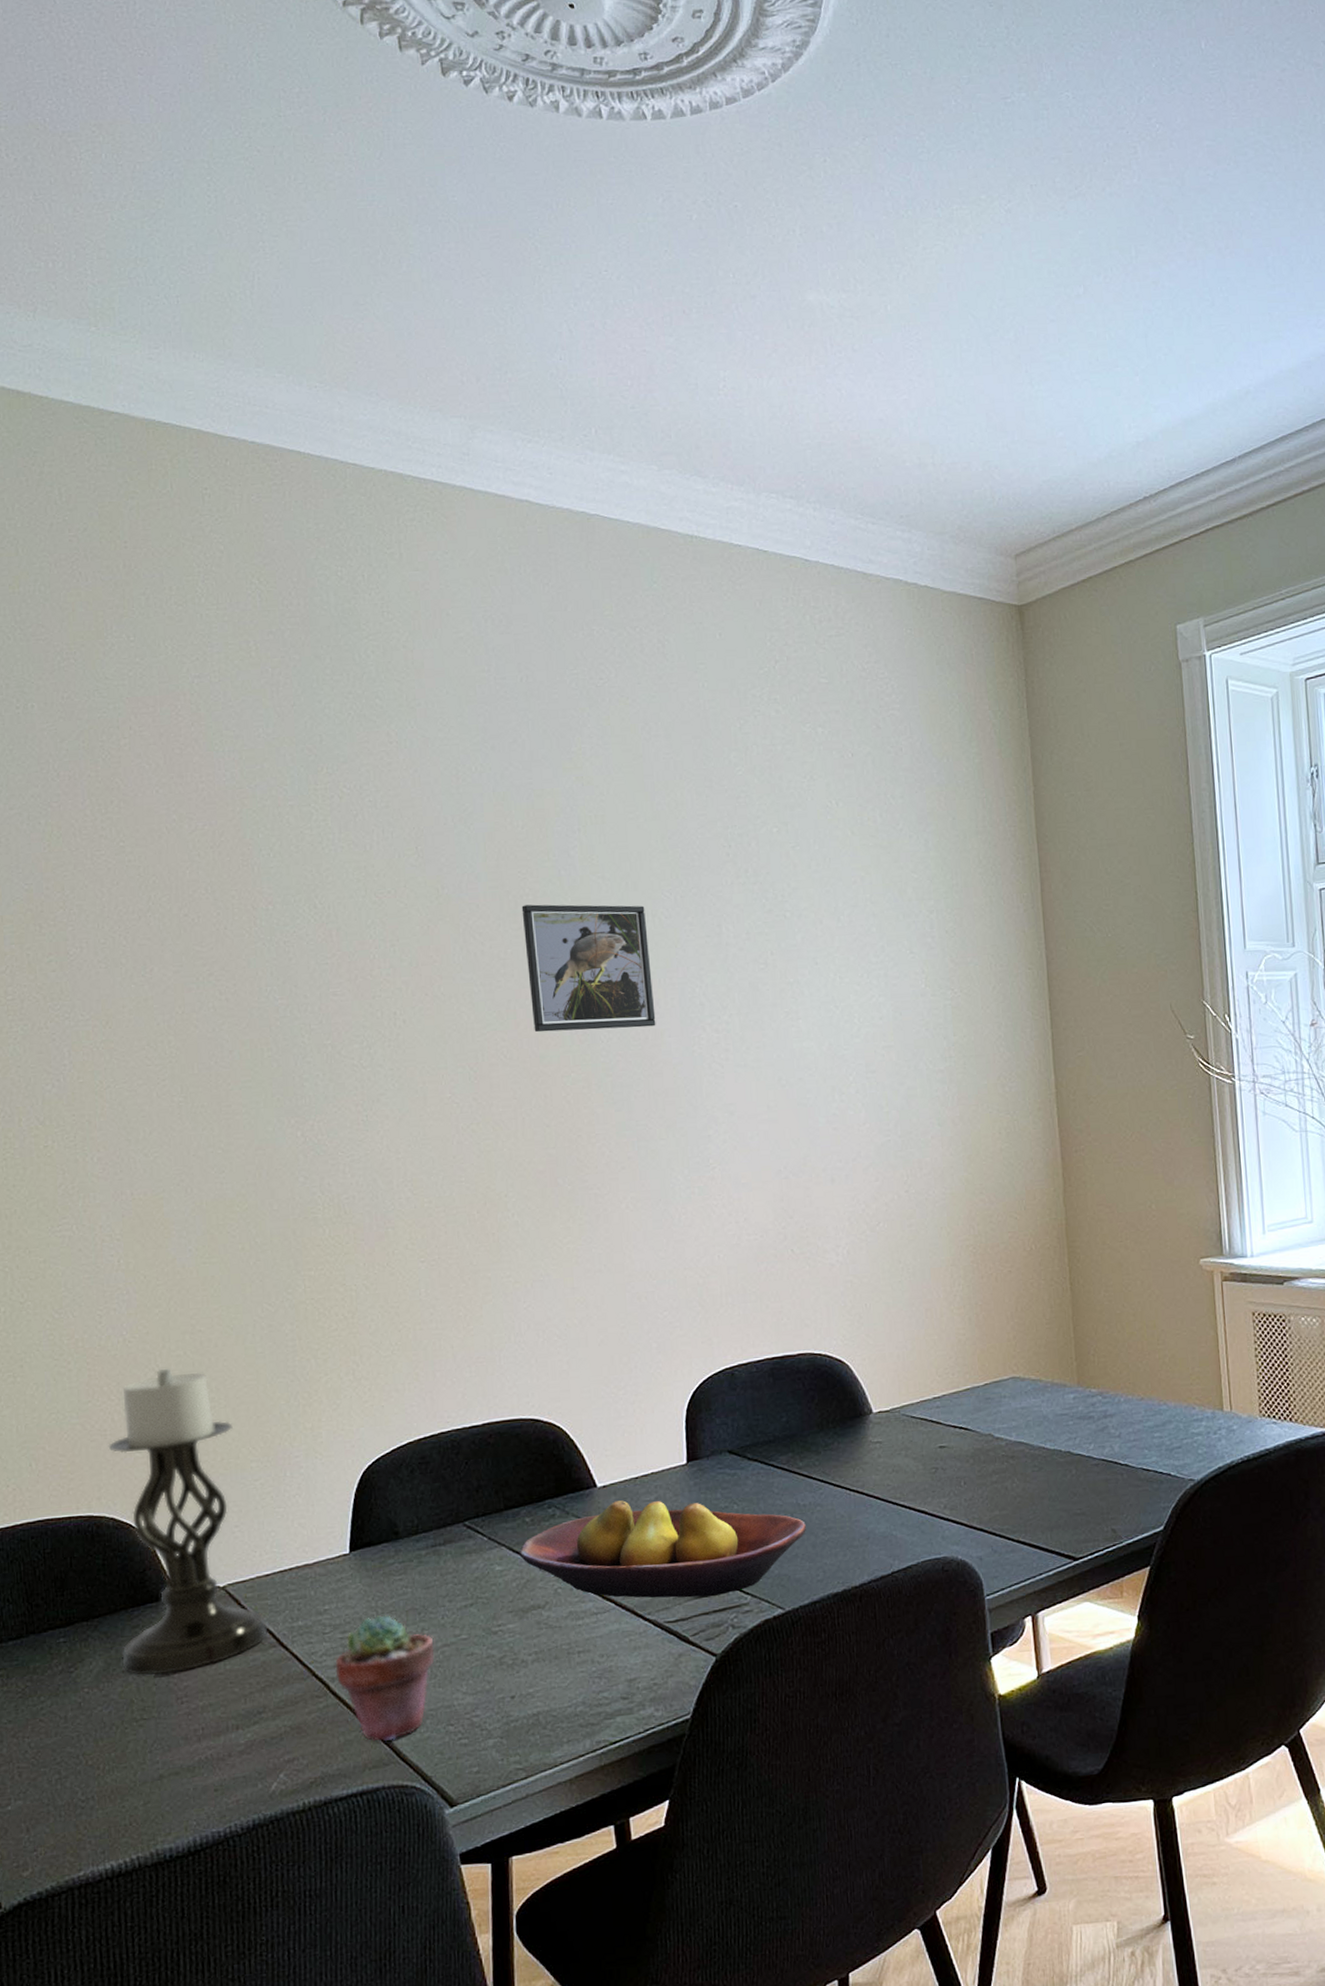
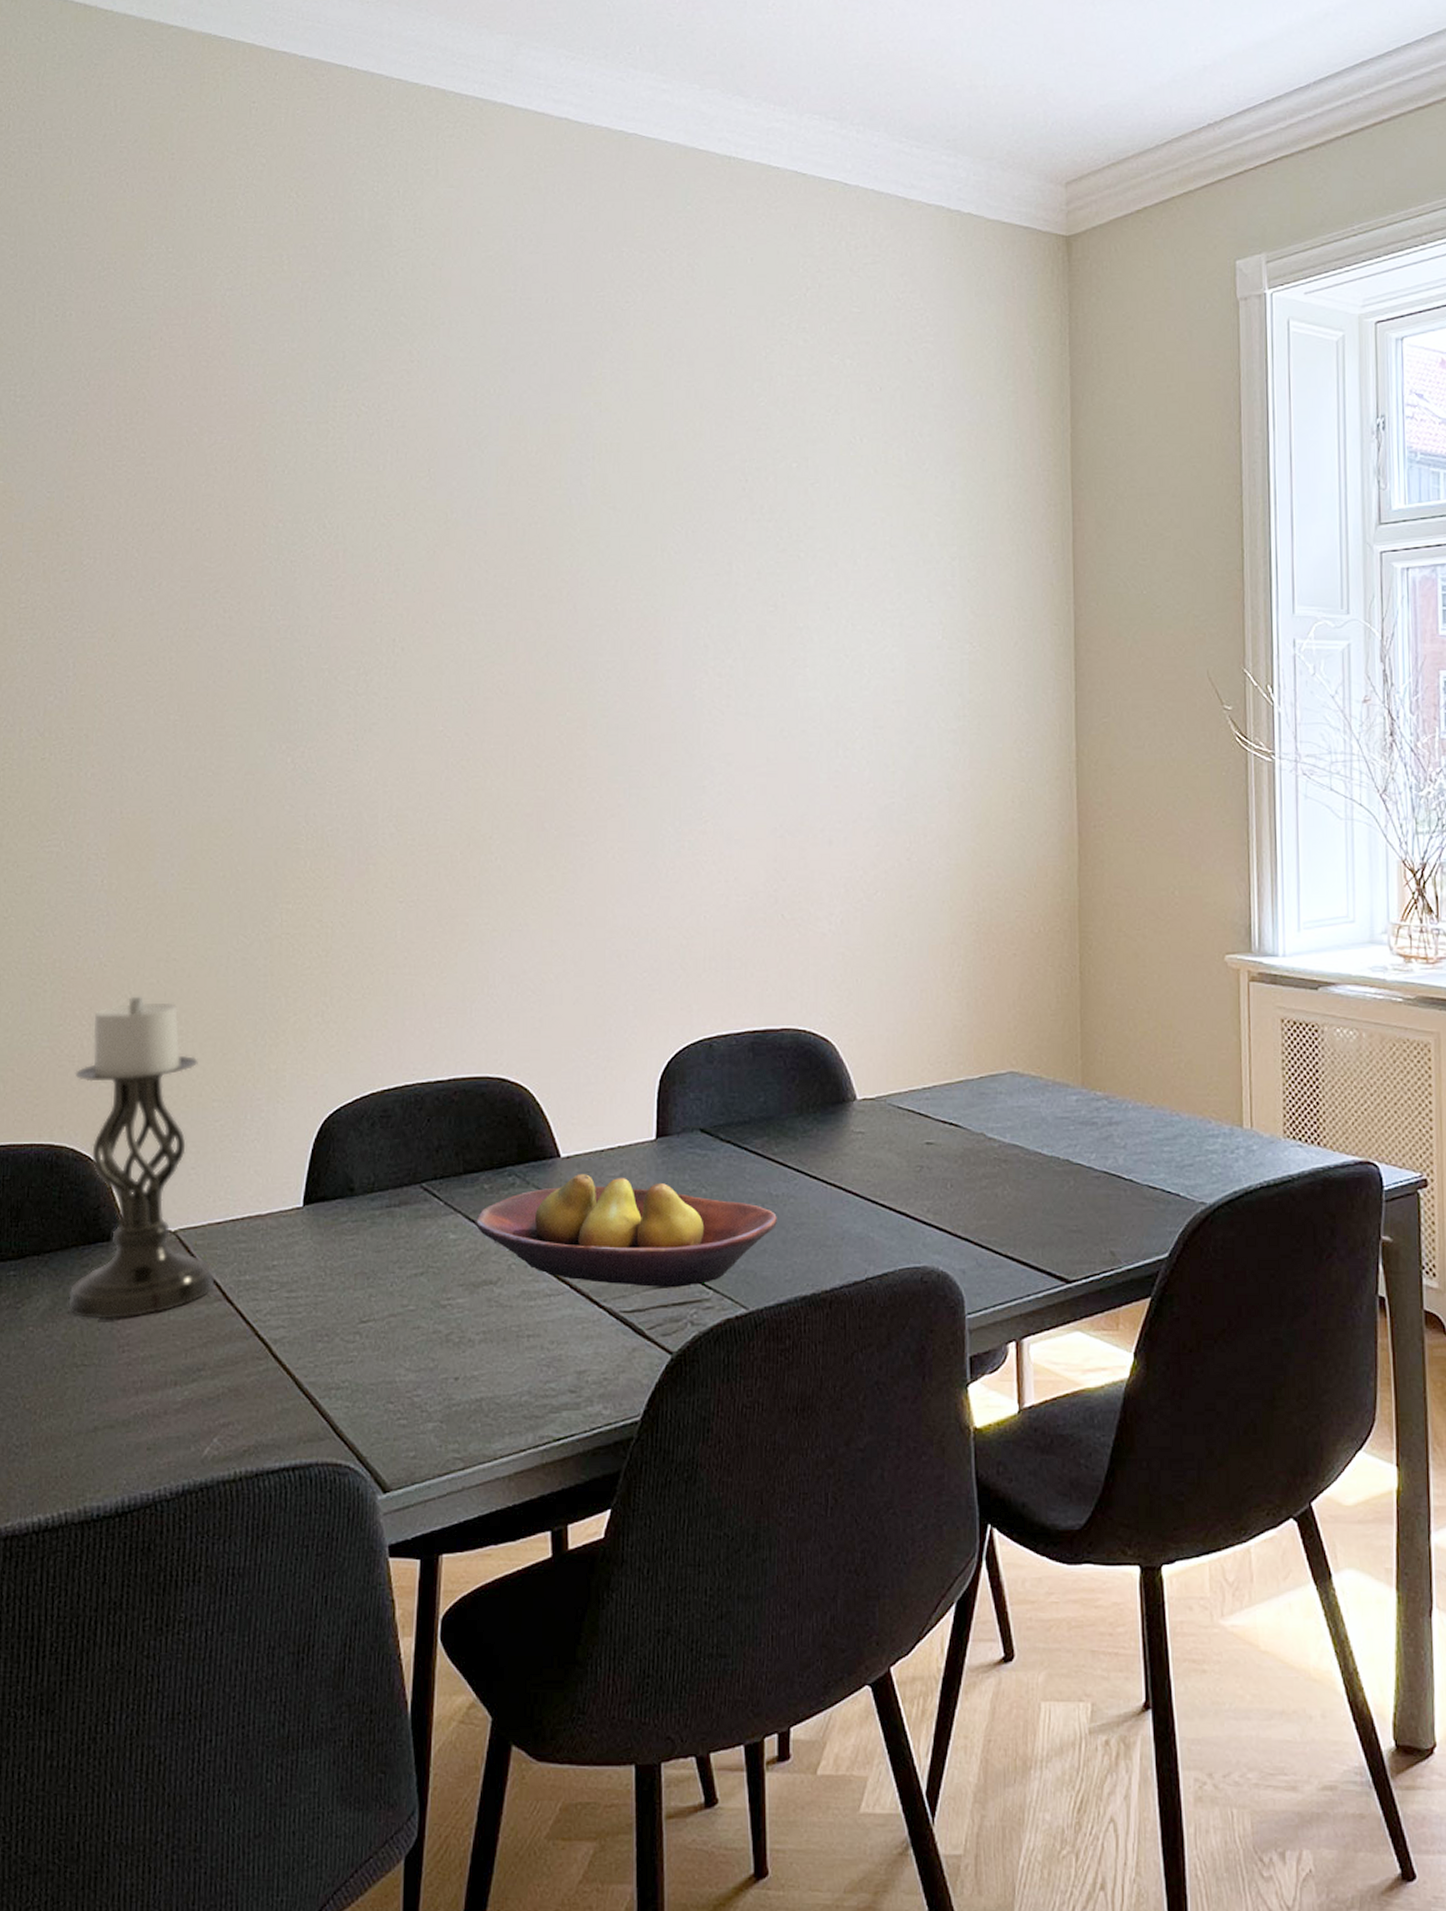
potted succulent: present [335,1614,435,1742] -> none [278,1275,381,1414]
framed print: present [521,904,656,1033] -> none [529,533,657,668]

